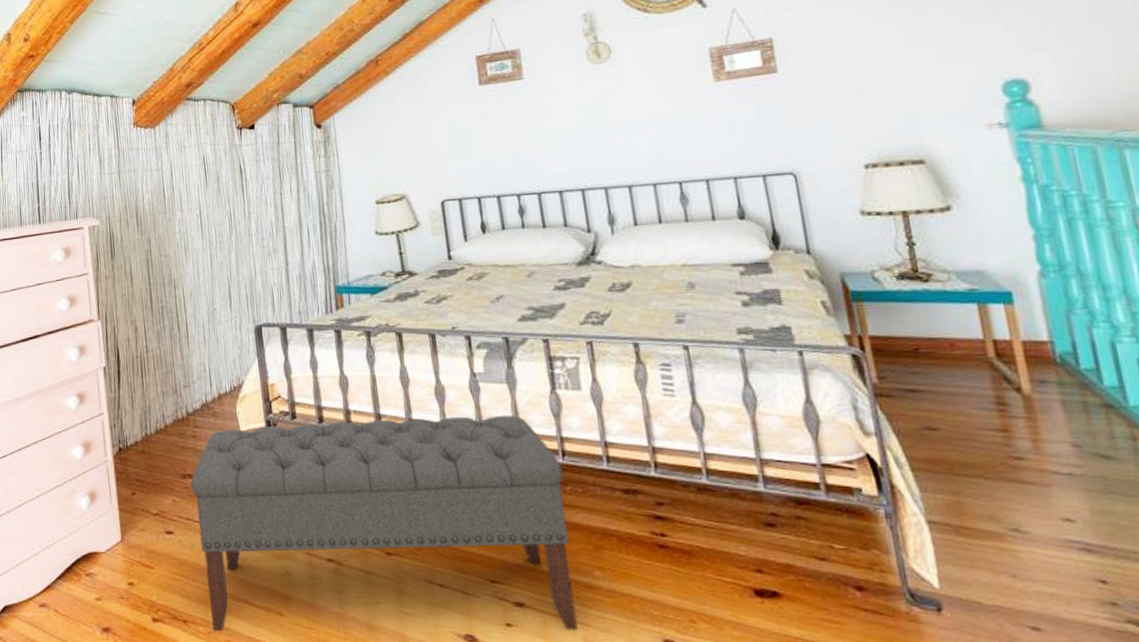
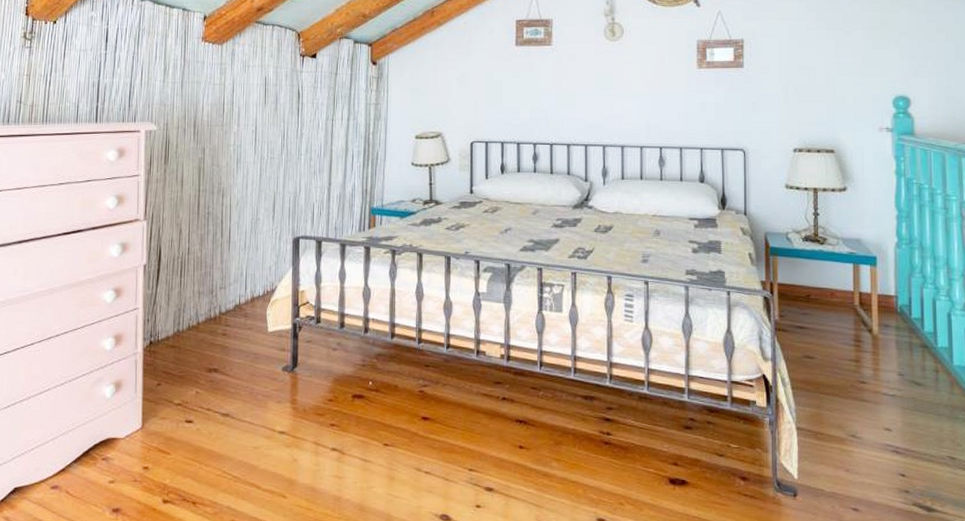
bench: present [190,414,578,632] -> none [215,327,538,512]

